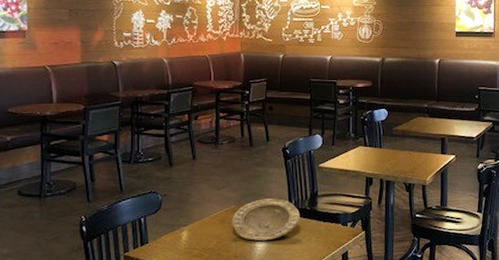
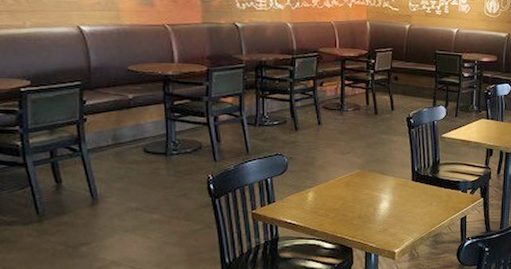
plate: present [232,198,300,242] -> none [356,165,422,204]

